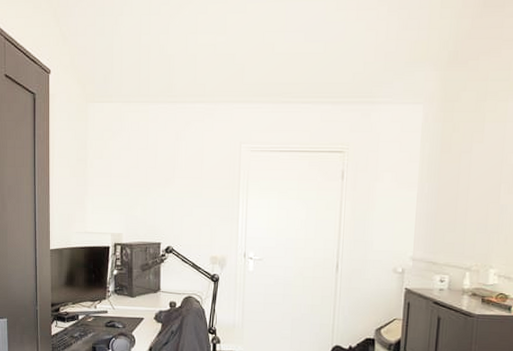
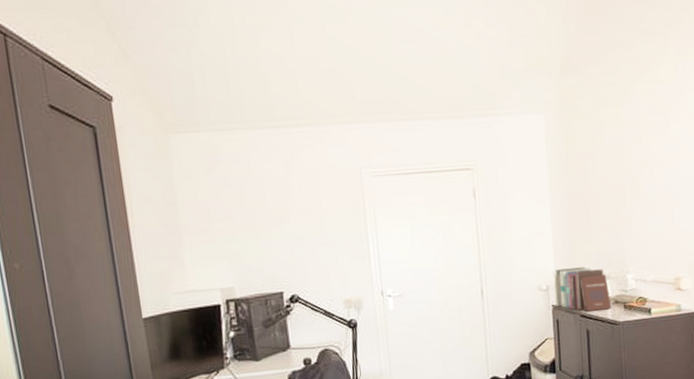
books: none [409,255,469,301] -> present [554,267,612,312]

